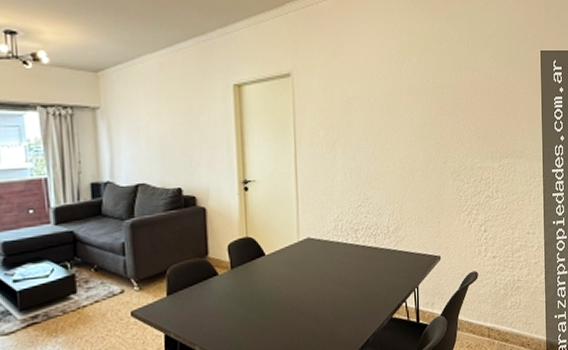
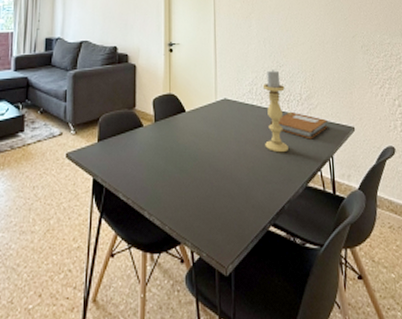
candle holder: none [348,202,374,289] -> present [262,69,288,153]
notebook: none [357,245,415,272] -> present [271,111,328,140]

